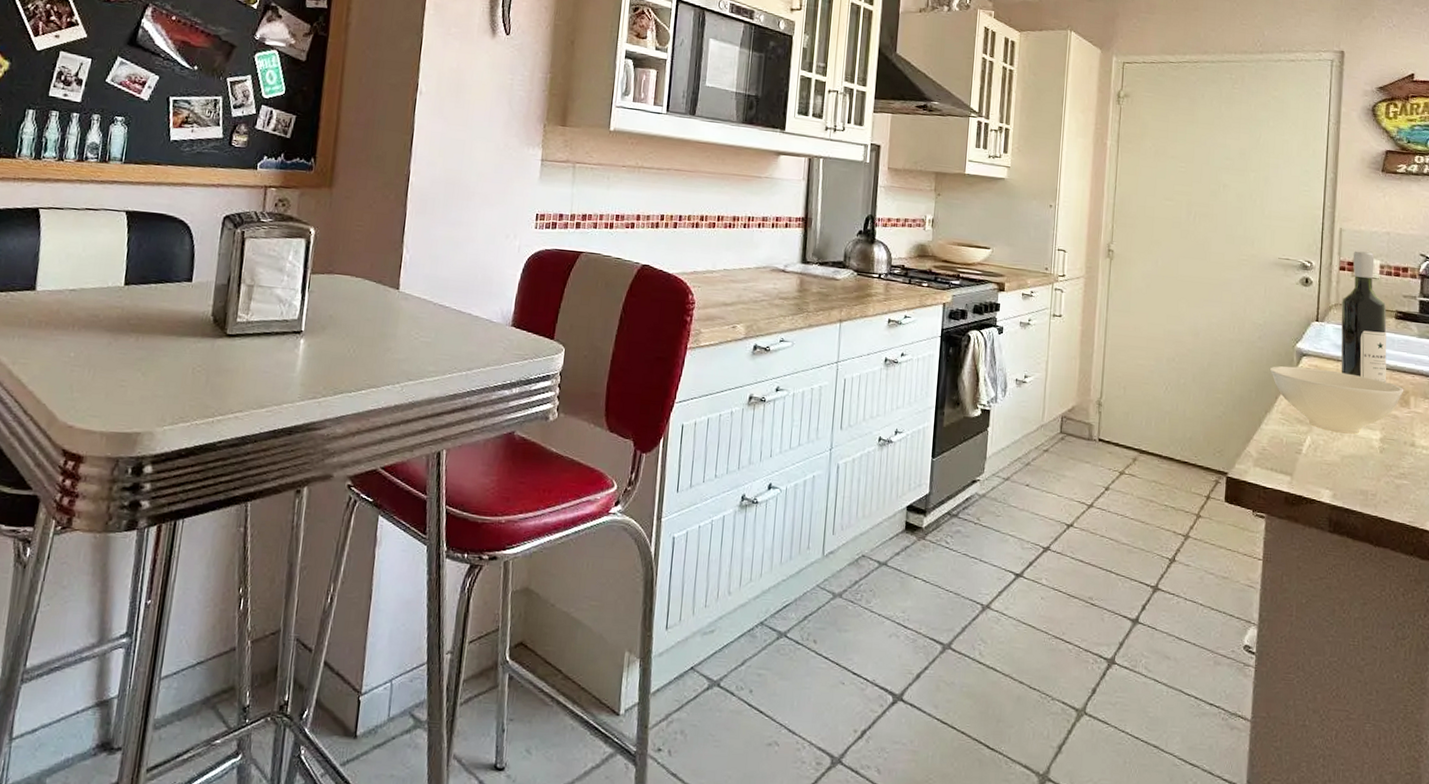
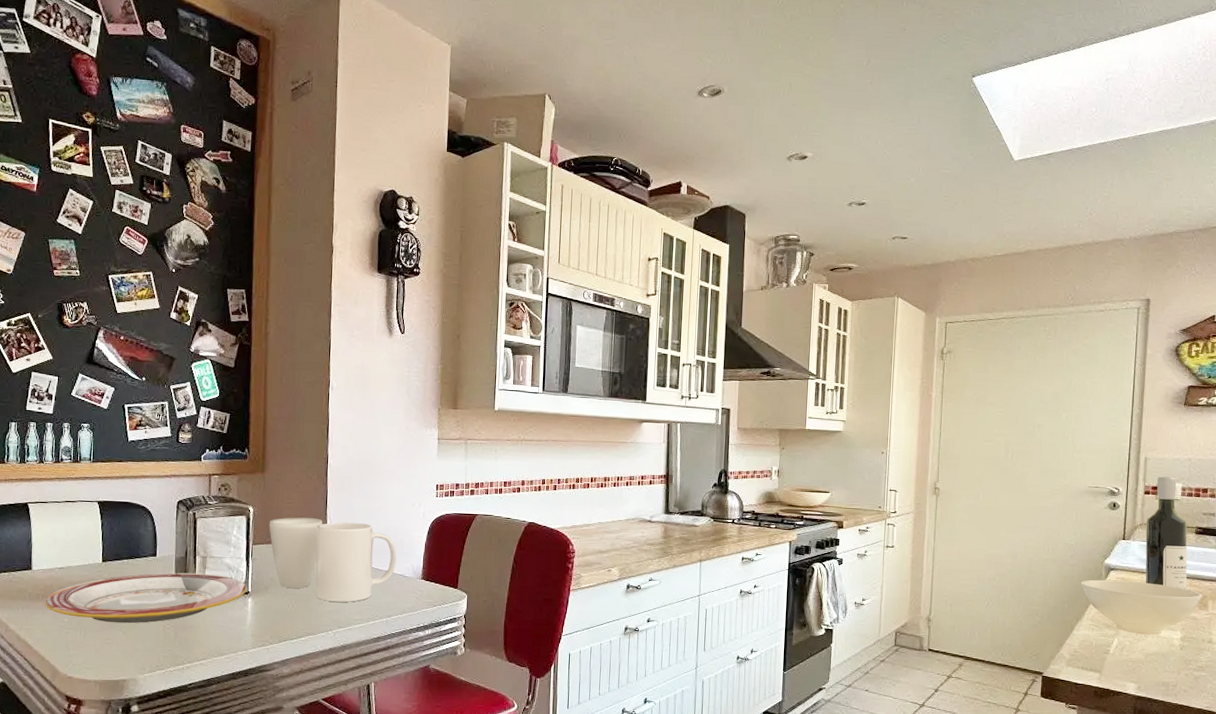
plate: none [46,302,300,363] -> present [44,573,247,624]
cup: none [332,243,398,331] -> present [269,517,323,589]
mug: none [382,252,484,350] -> present [315,522,397,603]

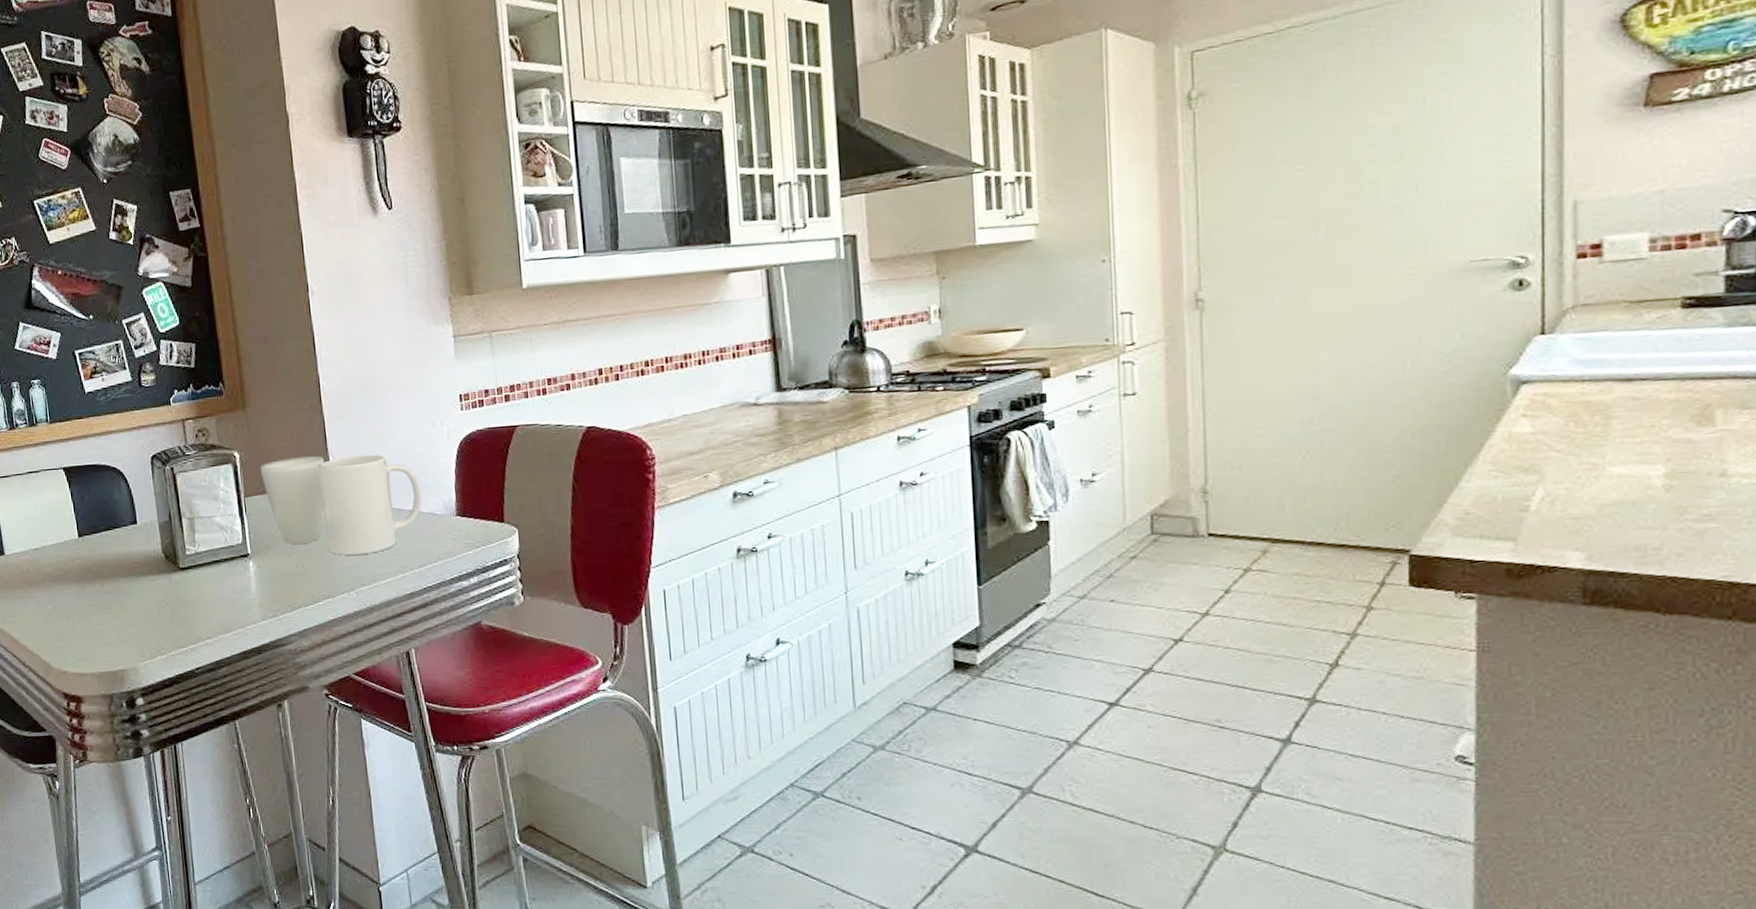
plate: present [44,573,247,624] -> none [23,537,246,606]
bowl: present [1080,579,1203,635] -> none [1466,395,1703,476]
bottle: present [1145,476,1188,590] -> none [1584,224,1671,399]

